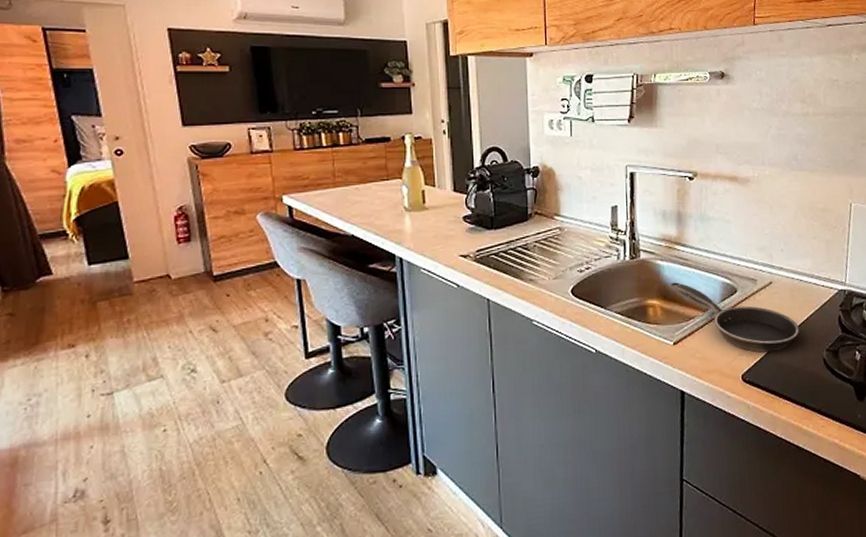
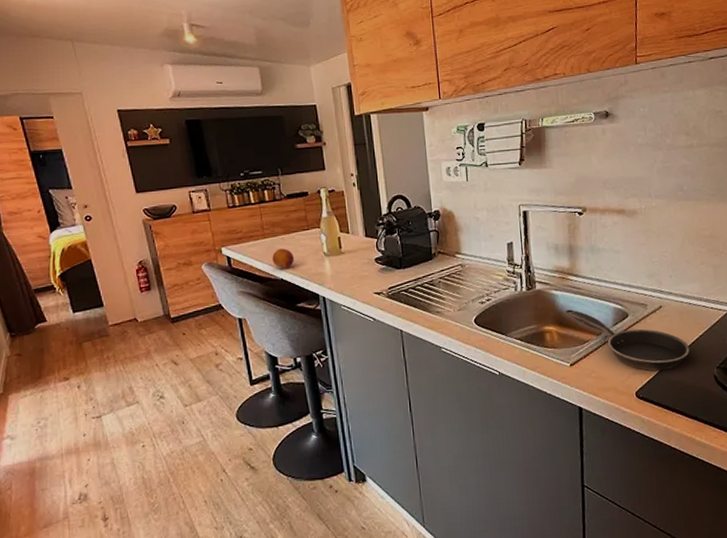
fruit: none [343,200,369,223] -> present [272,248,294,269]

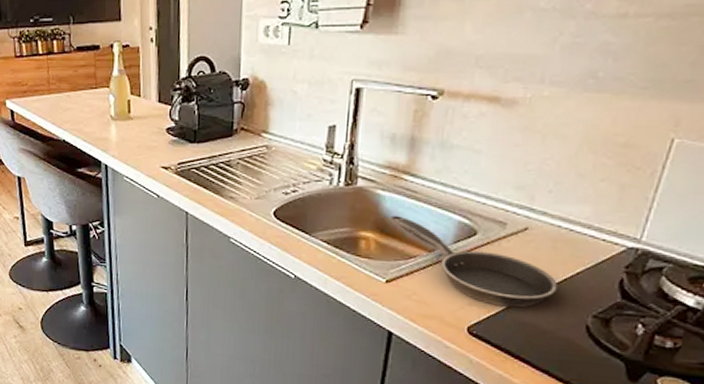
fruit: present [272,248,294,269] -> none [56,107,78,129]

